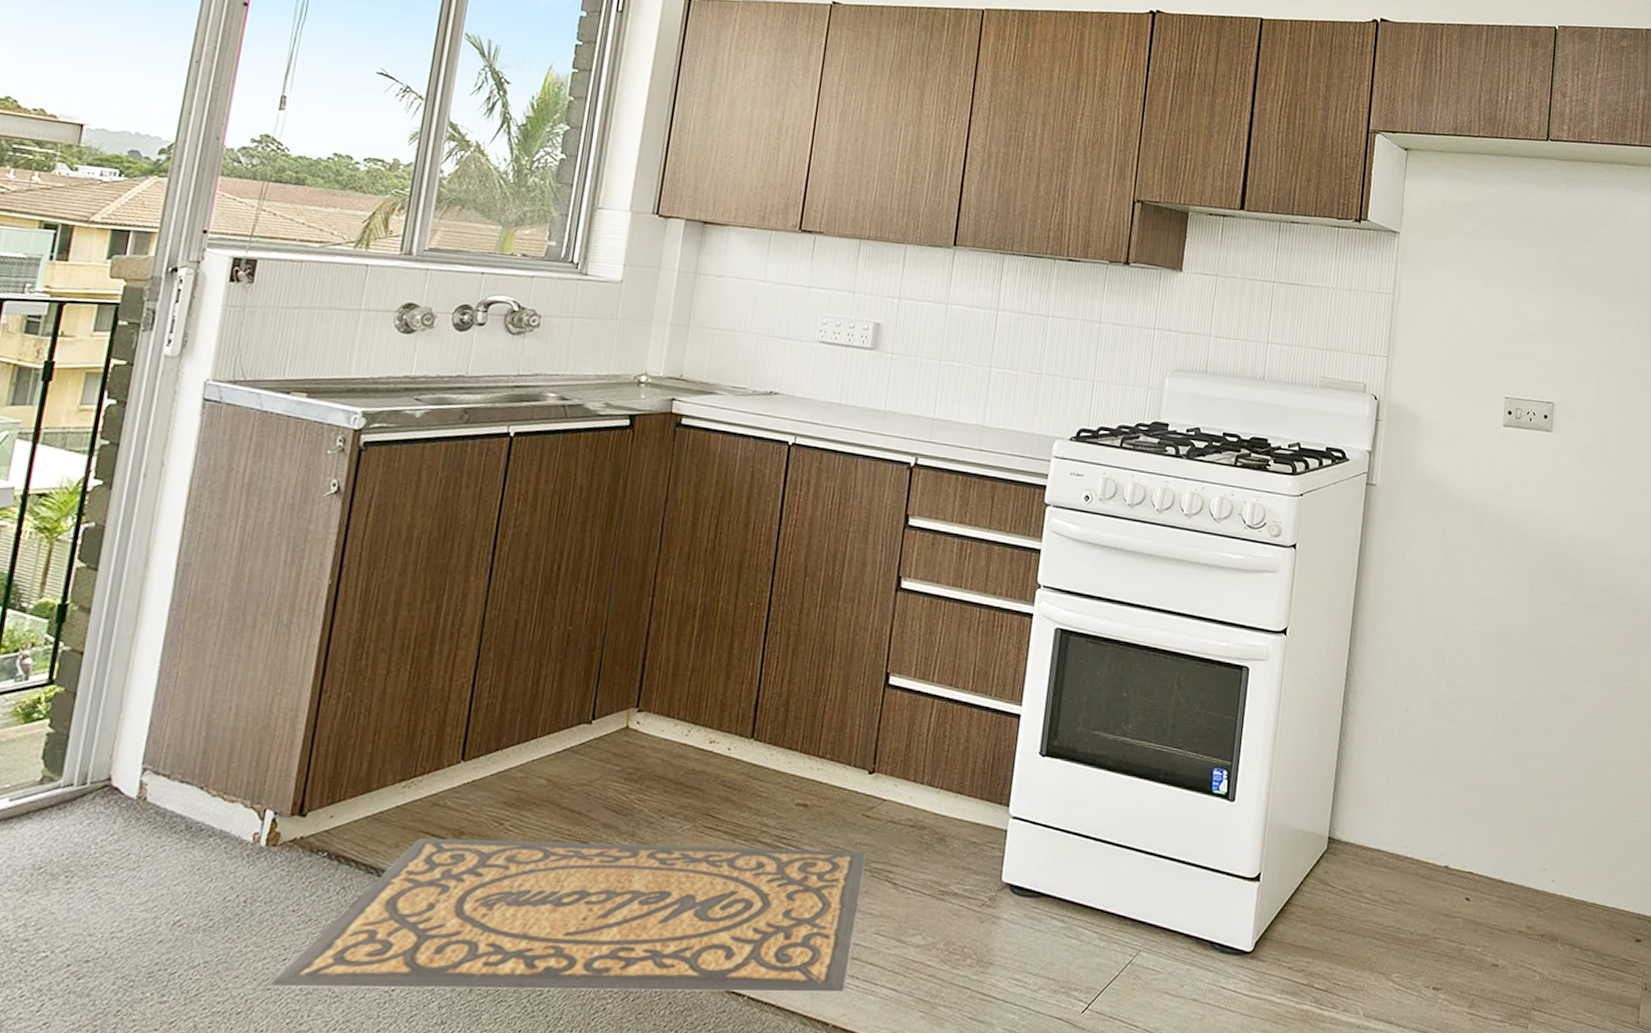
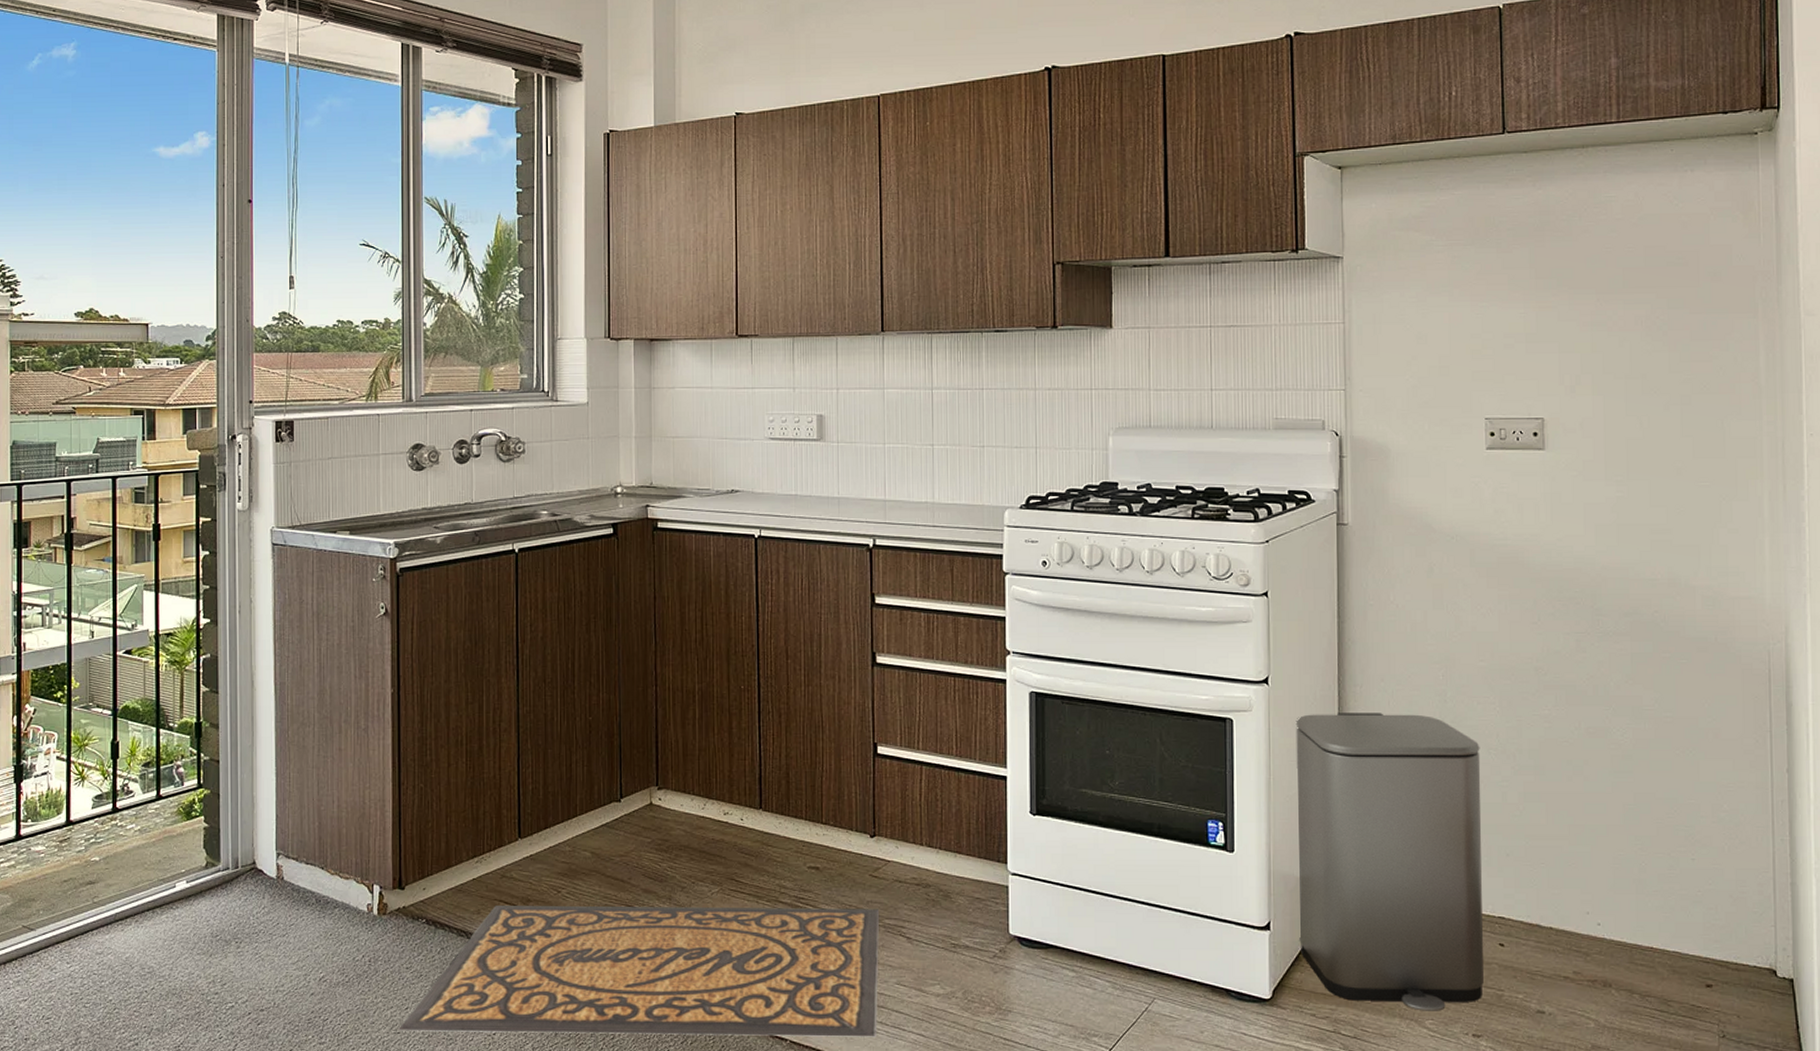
pedal bin: none [1286,666,1469,964] -> present [1295,713,1484,1011]

